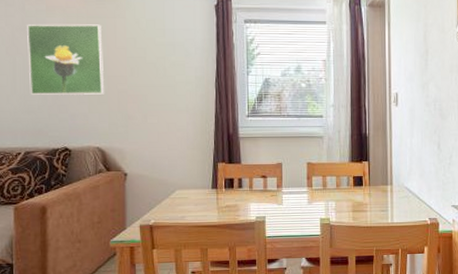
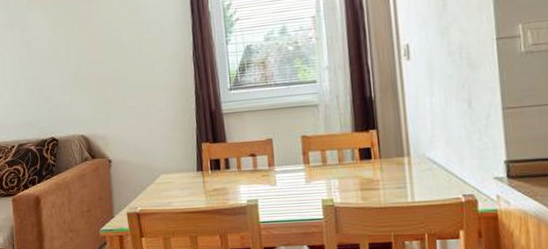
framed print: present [27,24,104,95] -> none [12,11,84,89]

